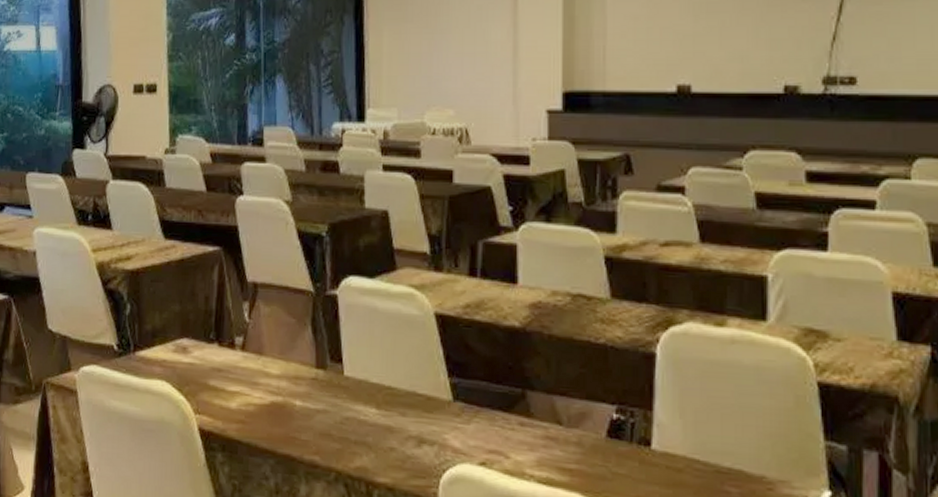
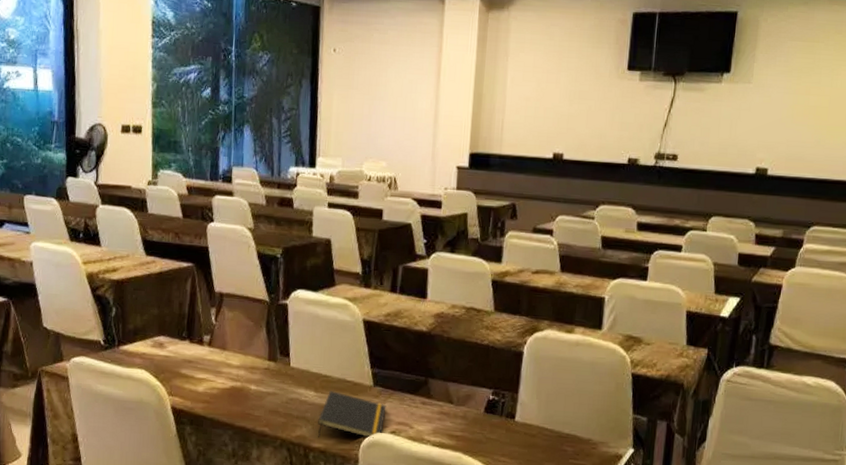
notepad: none [382,407,472,471] -> present [318,391,387,438]

